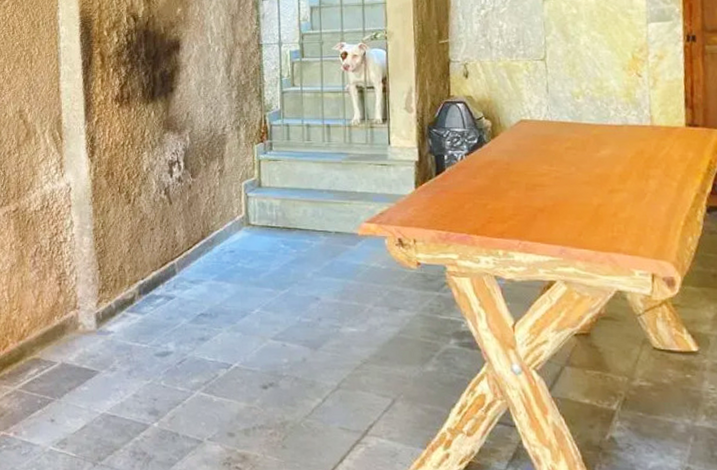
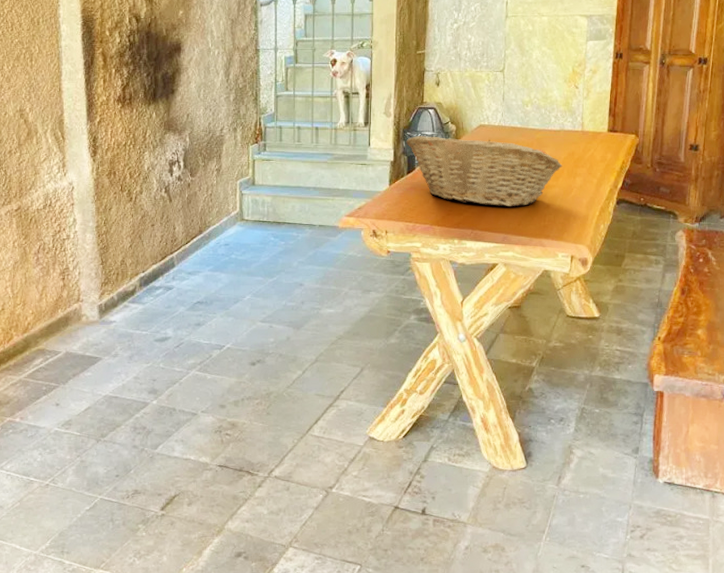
fruit basket: none [432,132,630,214] -> present [406,135,563,207]

